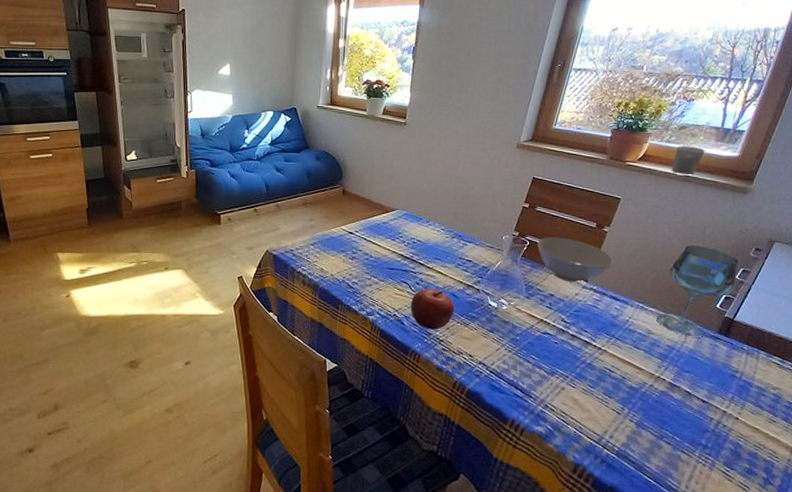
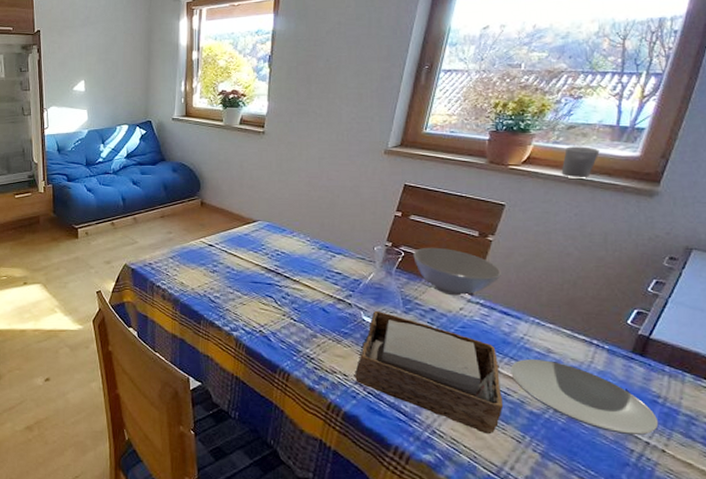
fruit: present [411,288,455,330] -> none [277,303,325,347]
napkin holder: none [479,295,608,407] -> present [355,310,504,435]
plate: none [616,340,735,406] -> present [511,359,659,436]
wine glass: present [656,245,739,337] -> none [556,255,650,357]

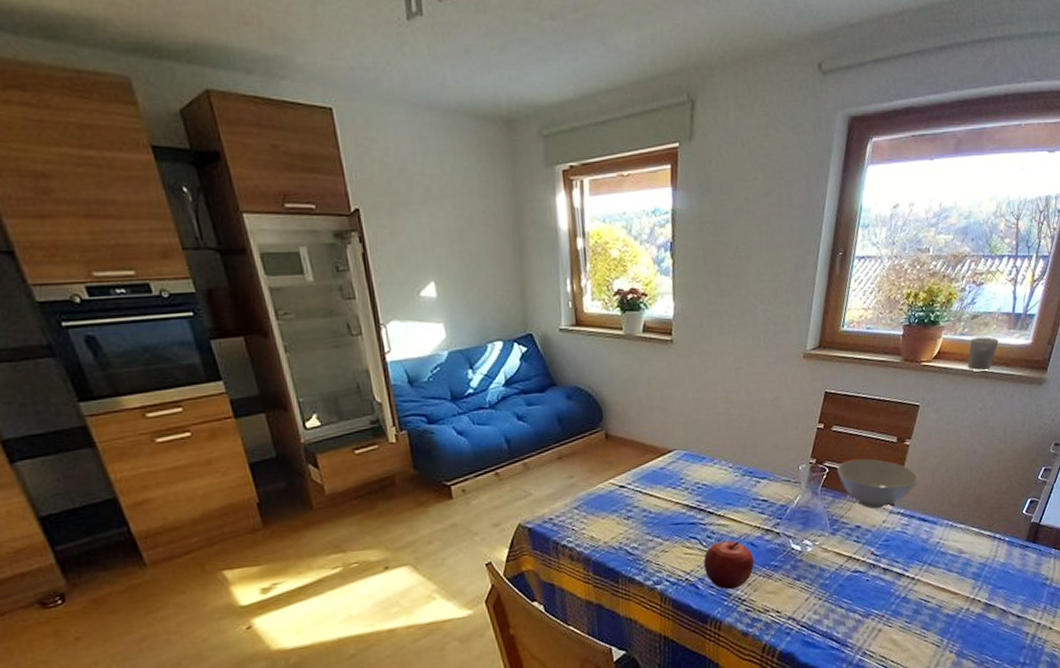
fruit: none [277,303,325,347] -> present [704,540,755,590]
napkin holder: present [355,310,504,435] -> none [788,536,924,645]
plate: present [511,359,659,436] -> none [929,561,1047,620]

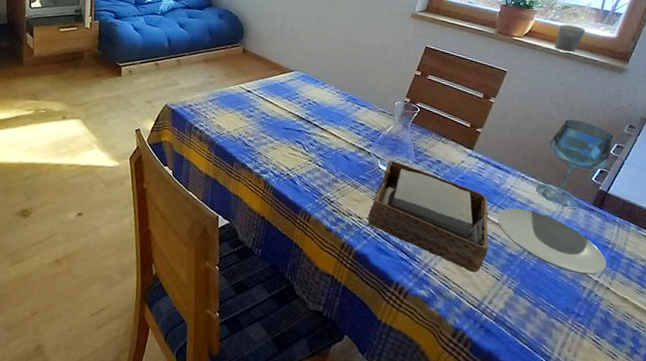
fruit: present [704,540,755,590] -> none [303,149,346,191]
napkin holder: none [788,536,924,645] -> present [368,160,489,273]
bowl: present [837,458,919,509] -> none [427,105,499,150]
plate: none [929,561,1047,620] -> present [497,208,607,275]
wine glass: none [966,448,1040,550] -> present [536,119,613,209]

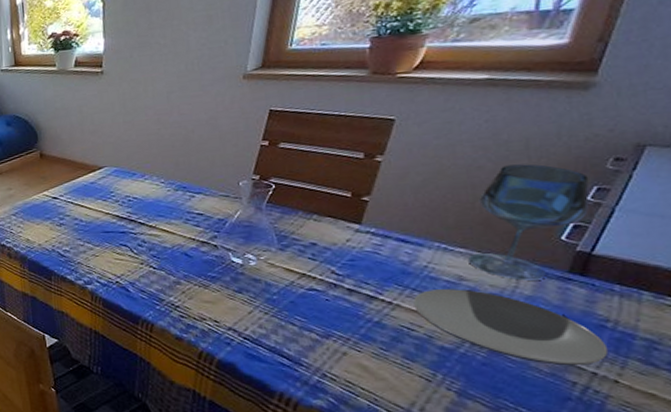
napkin holder: present [368,160,489,273] -> none [227,250,408,375]
candle holder: present [554,24,586,53] -> none [464,40,514,79]

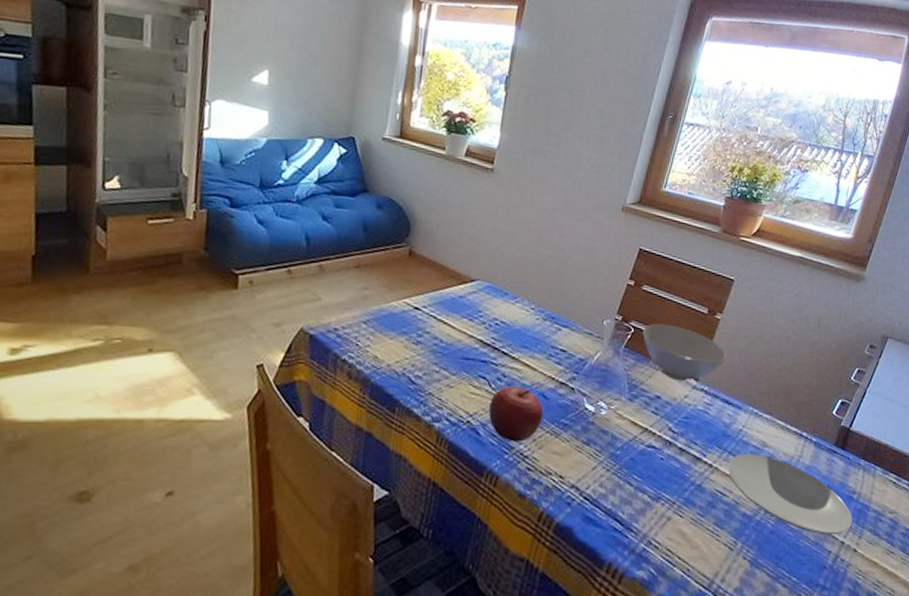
fruit: none [134,249,189,295] -> present [489,386,544,442]
bowl: none [285,175,397,227] -> present [643,323,727,381]
wine glass: present [468,164,589,281] -> none [771,339,854,451]

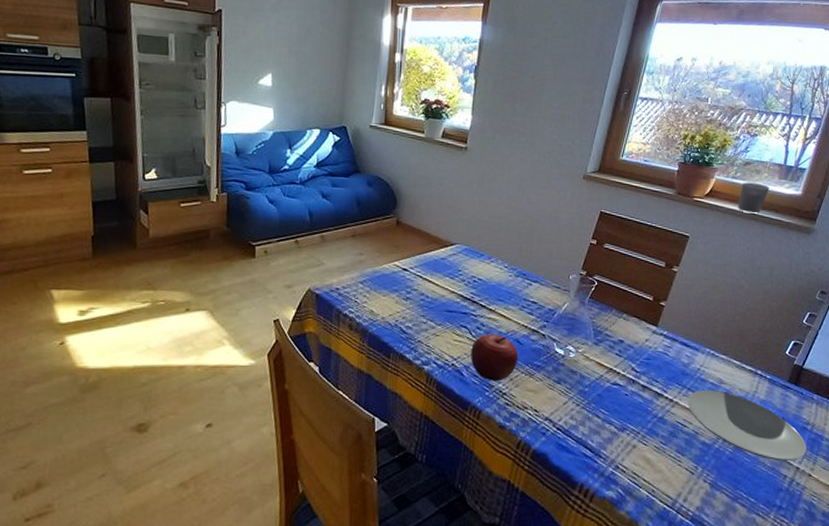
bowl: present [643,323,727,381] -> none [605,277,684,327]
candle holder: none [786,222,819,257] -> present [737,182,770,214]

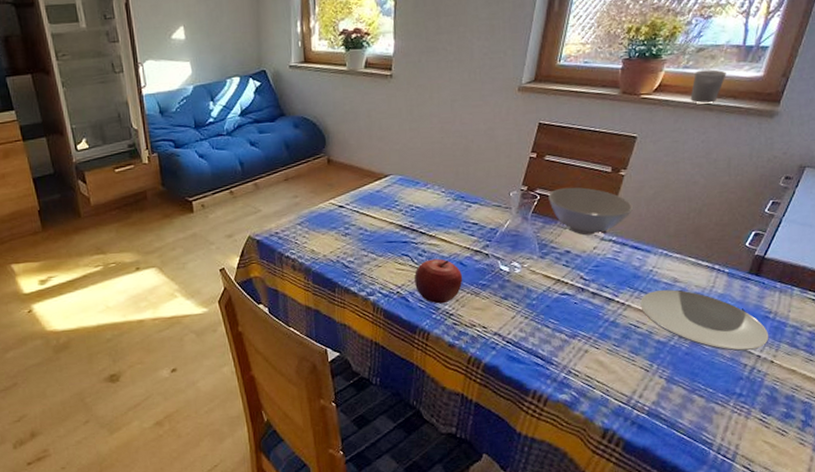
bowl: none [605,277,684,327] -> present [548,187,634,236]

